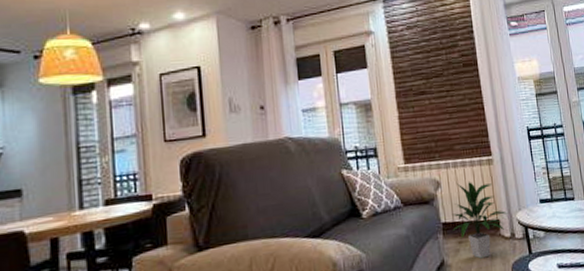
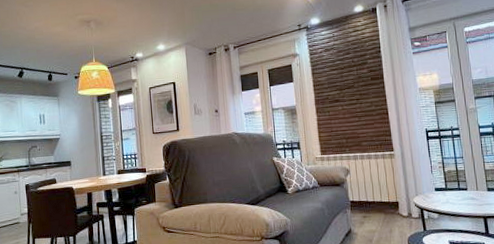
indoor plant: present [452,181,509,259] -> none [358,170,407,231]

